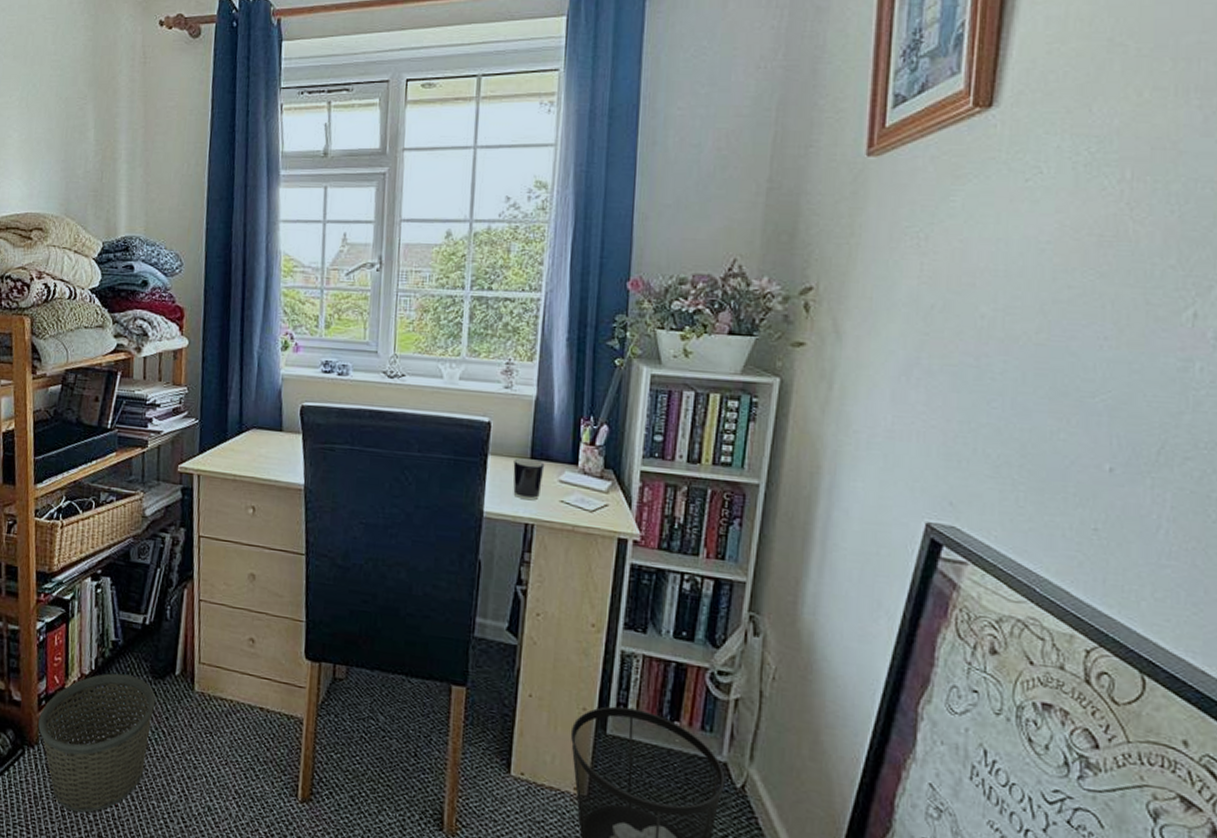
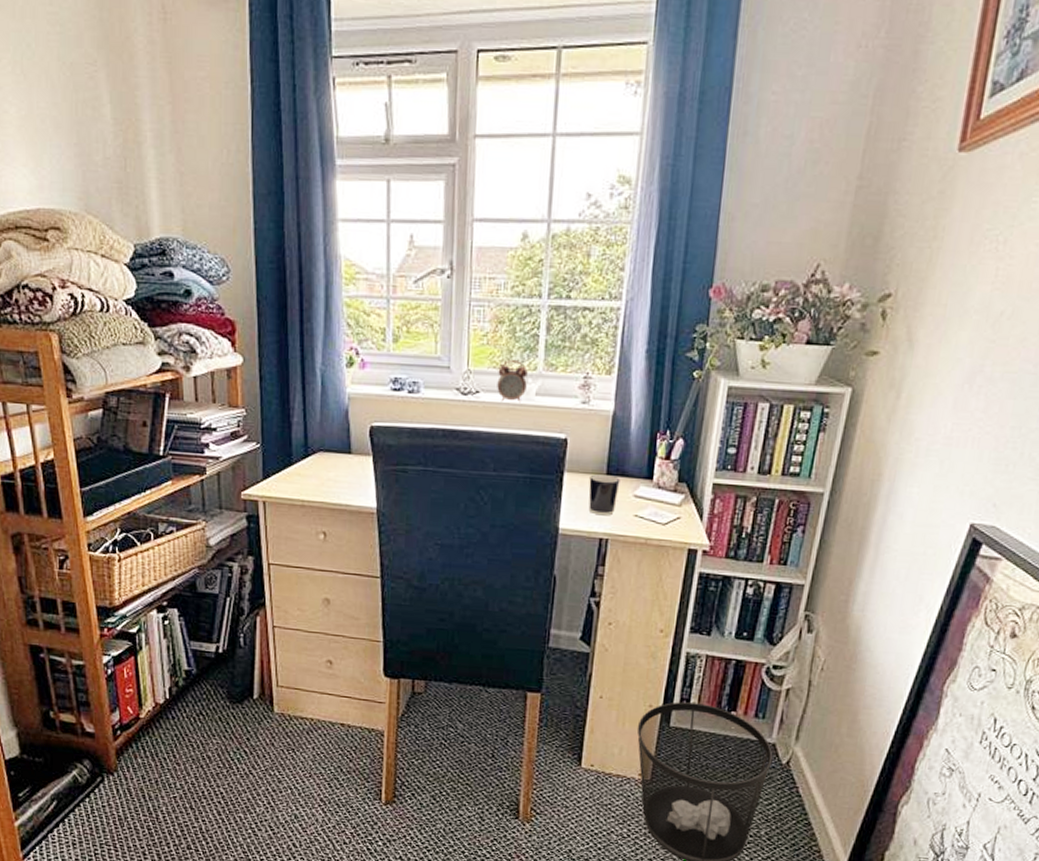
basket: present [38,673,156,813] -> none [115,700,235,829]
alarm clock: none [422,346,452,387] -> present [497,360,528,403]

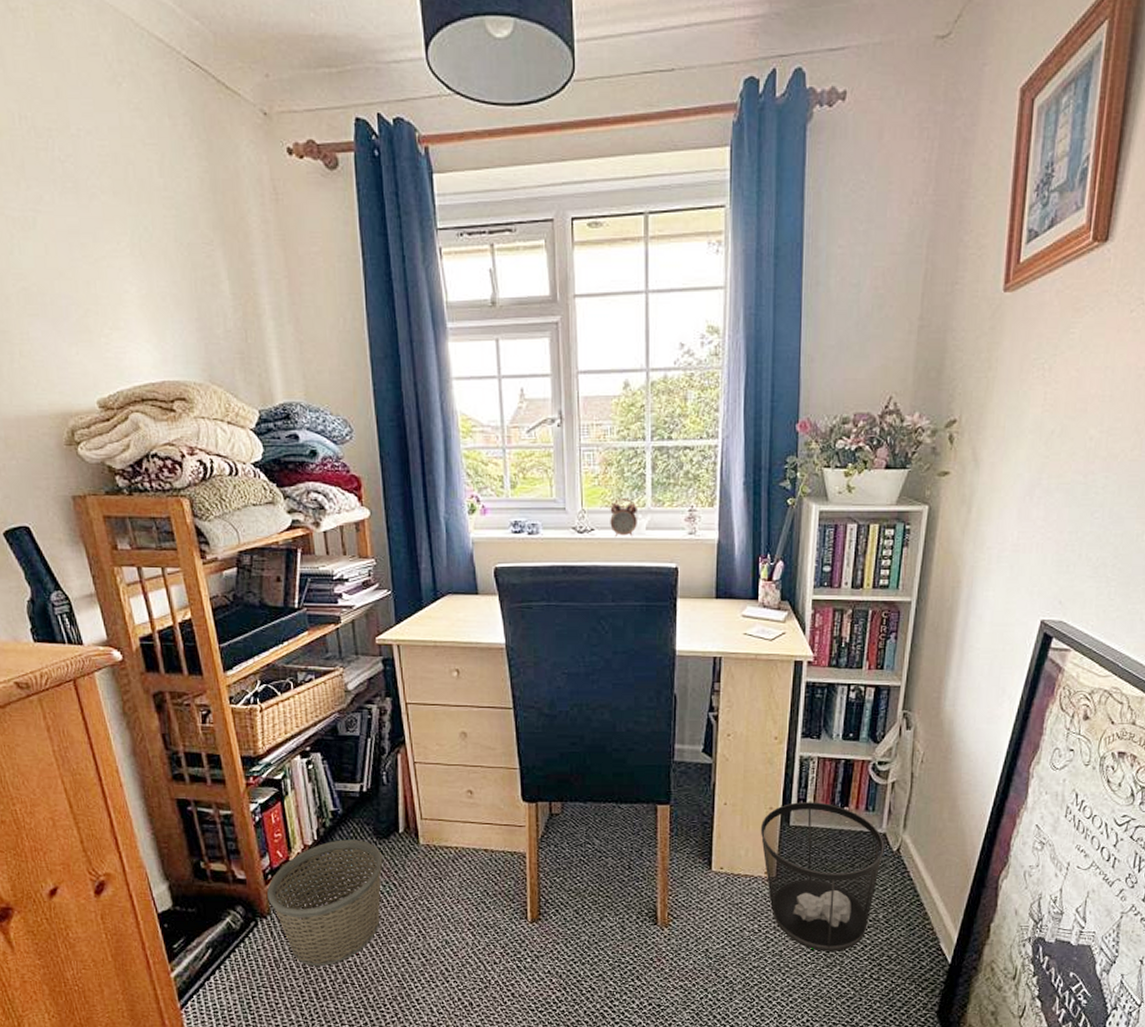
basket: none [115,700,235,829] -> present [267,839,383,966]
mug: present [588,474,620,516] -> none [700,598,729,636]

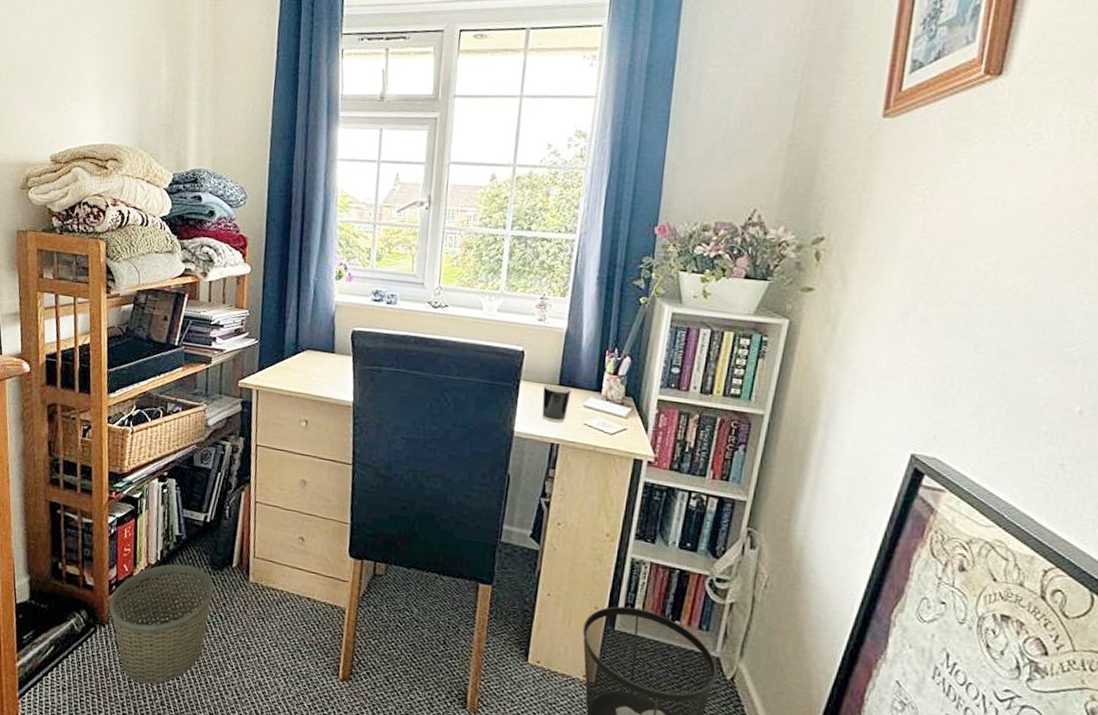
alarm clock: present [610,499,637,538] -> none [463,280,491,318]
mug: none [700,598,729,636] -> present [541,384,572,423]

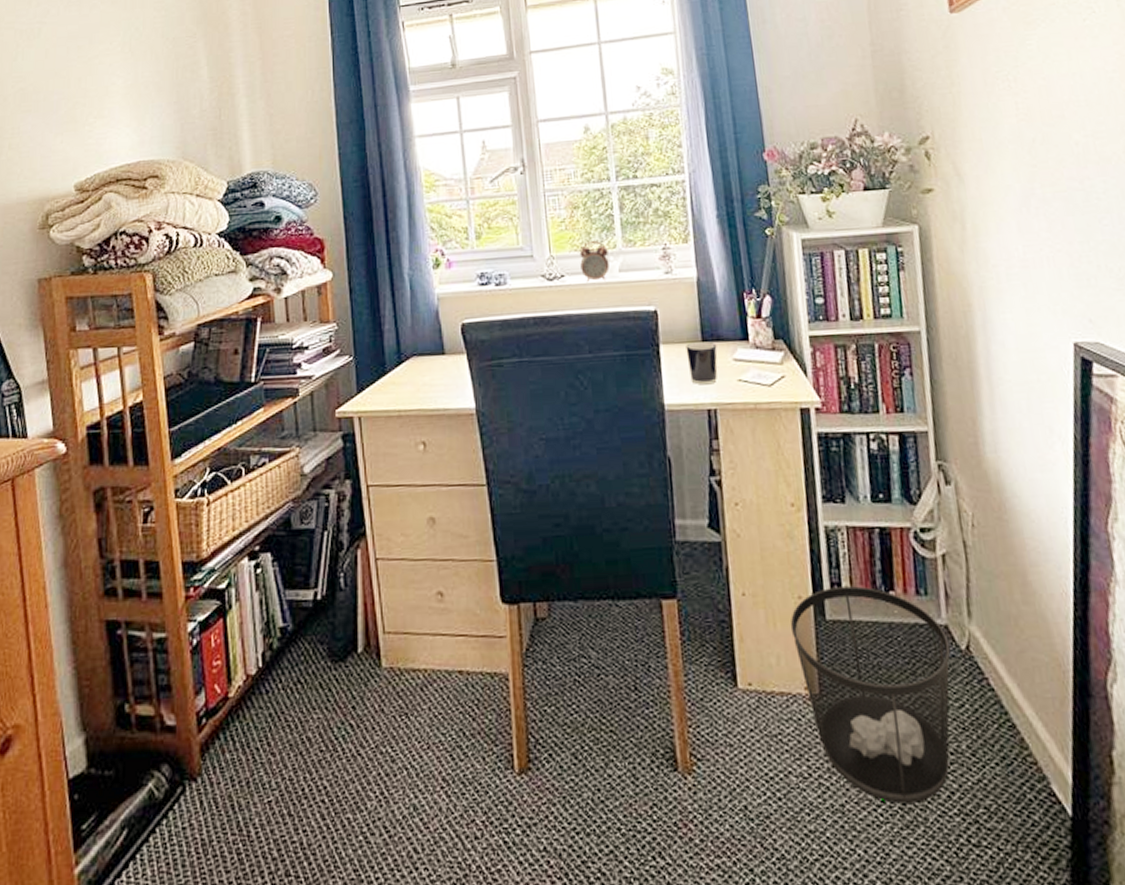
basket: present [109,564,215,684] -> none [200,664,338,851]
alarm clock: none [463,280,491,318] -> present [579,241,610,283]

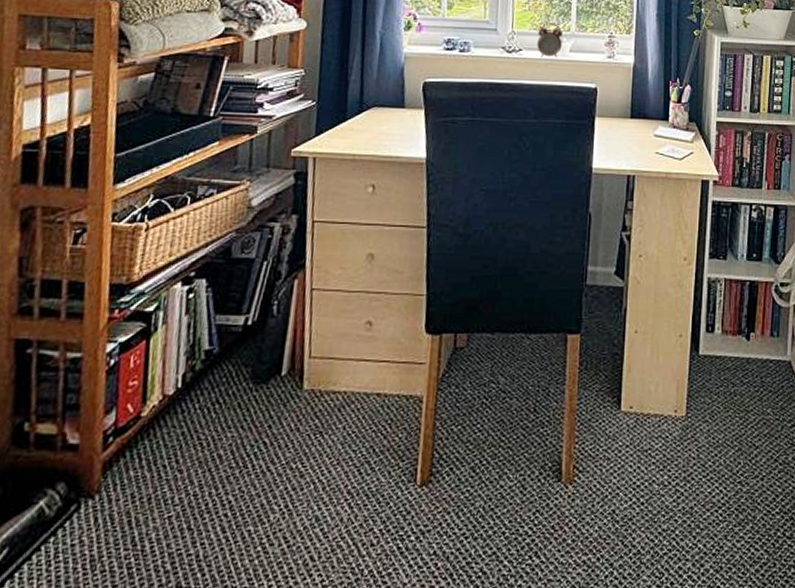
mug: present [686,341,718,385] -> none [616,118,642,155]
waste bin: present [790,586,951,804] -> none [670,328,790,506]

